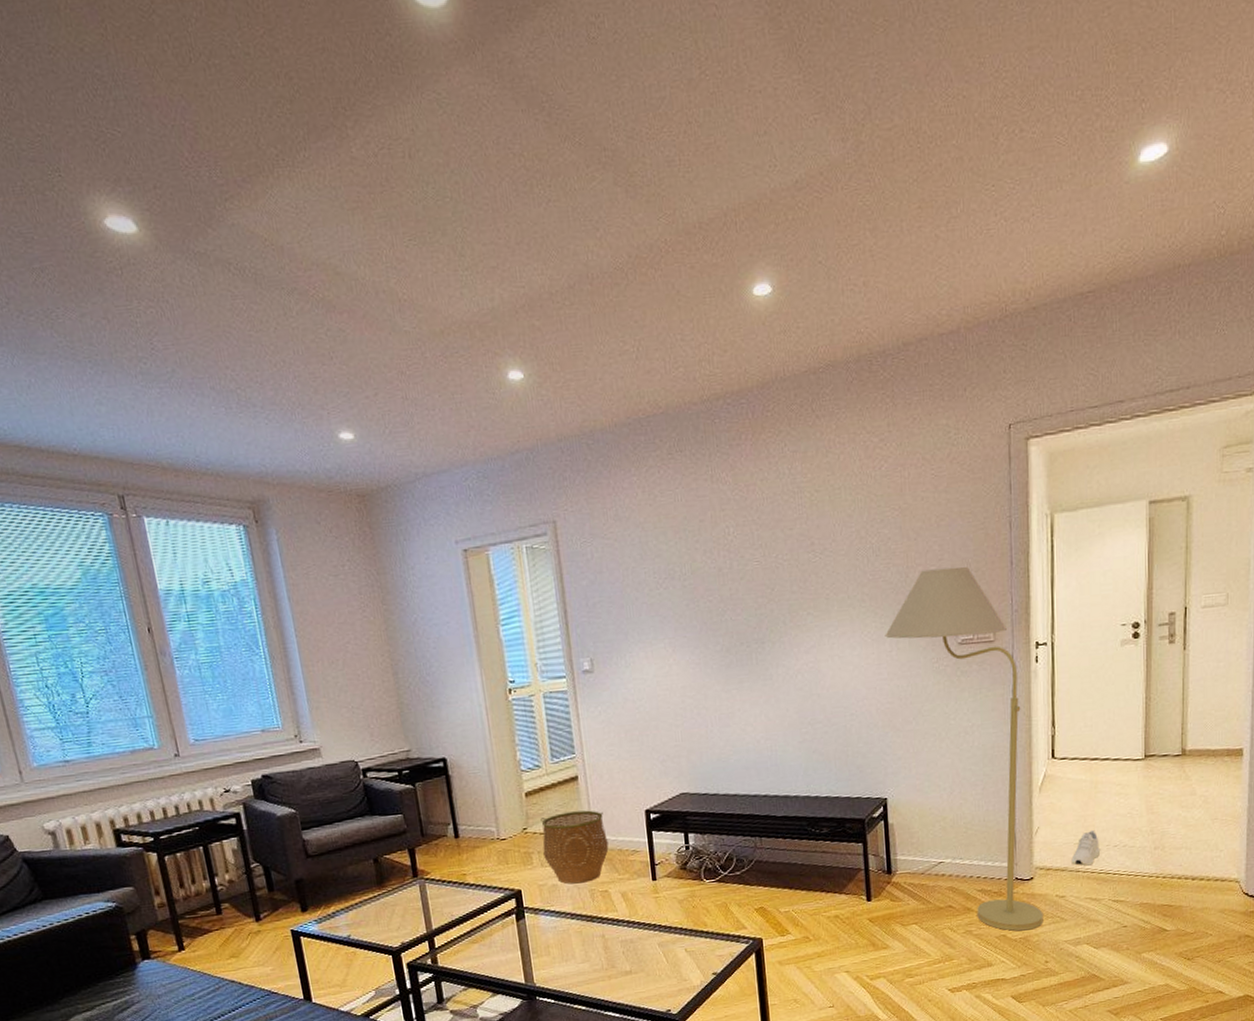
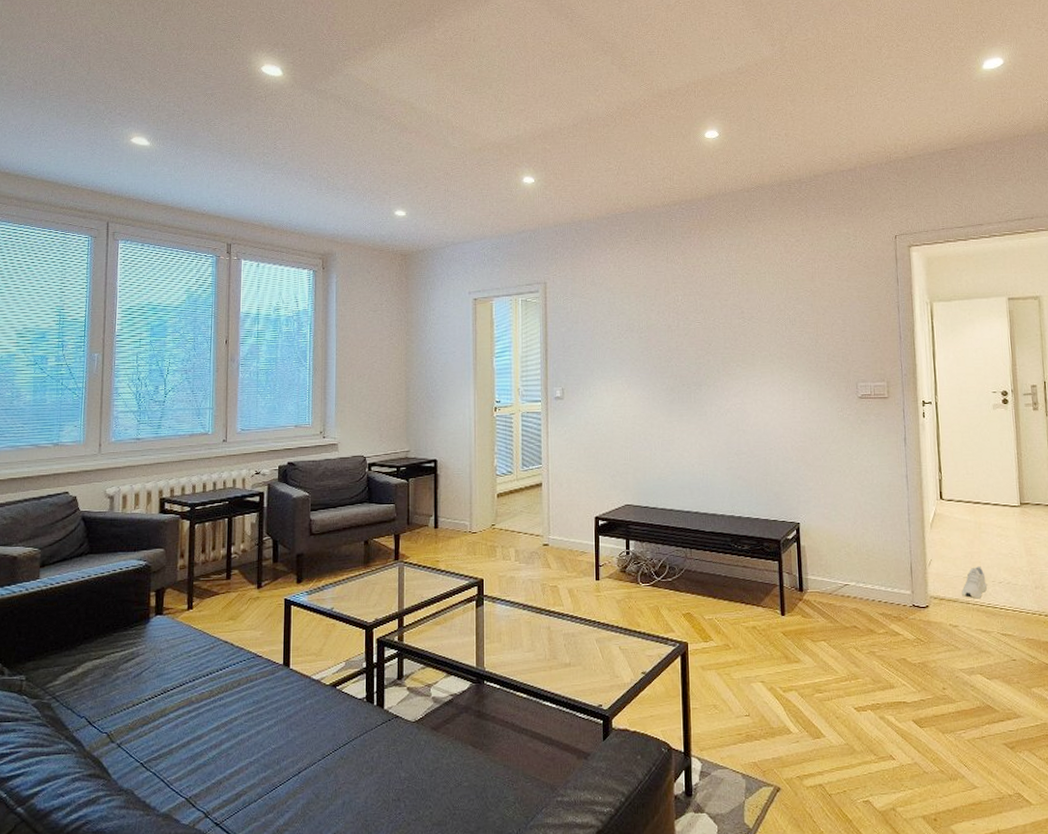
basket: present [540,810,609,885] -> none [506,513,561,578]
floor lamp: present [885,566,1043,931] -> none [799,337,940,656]

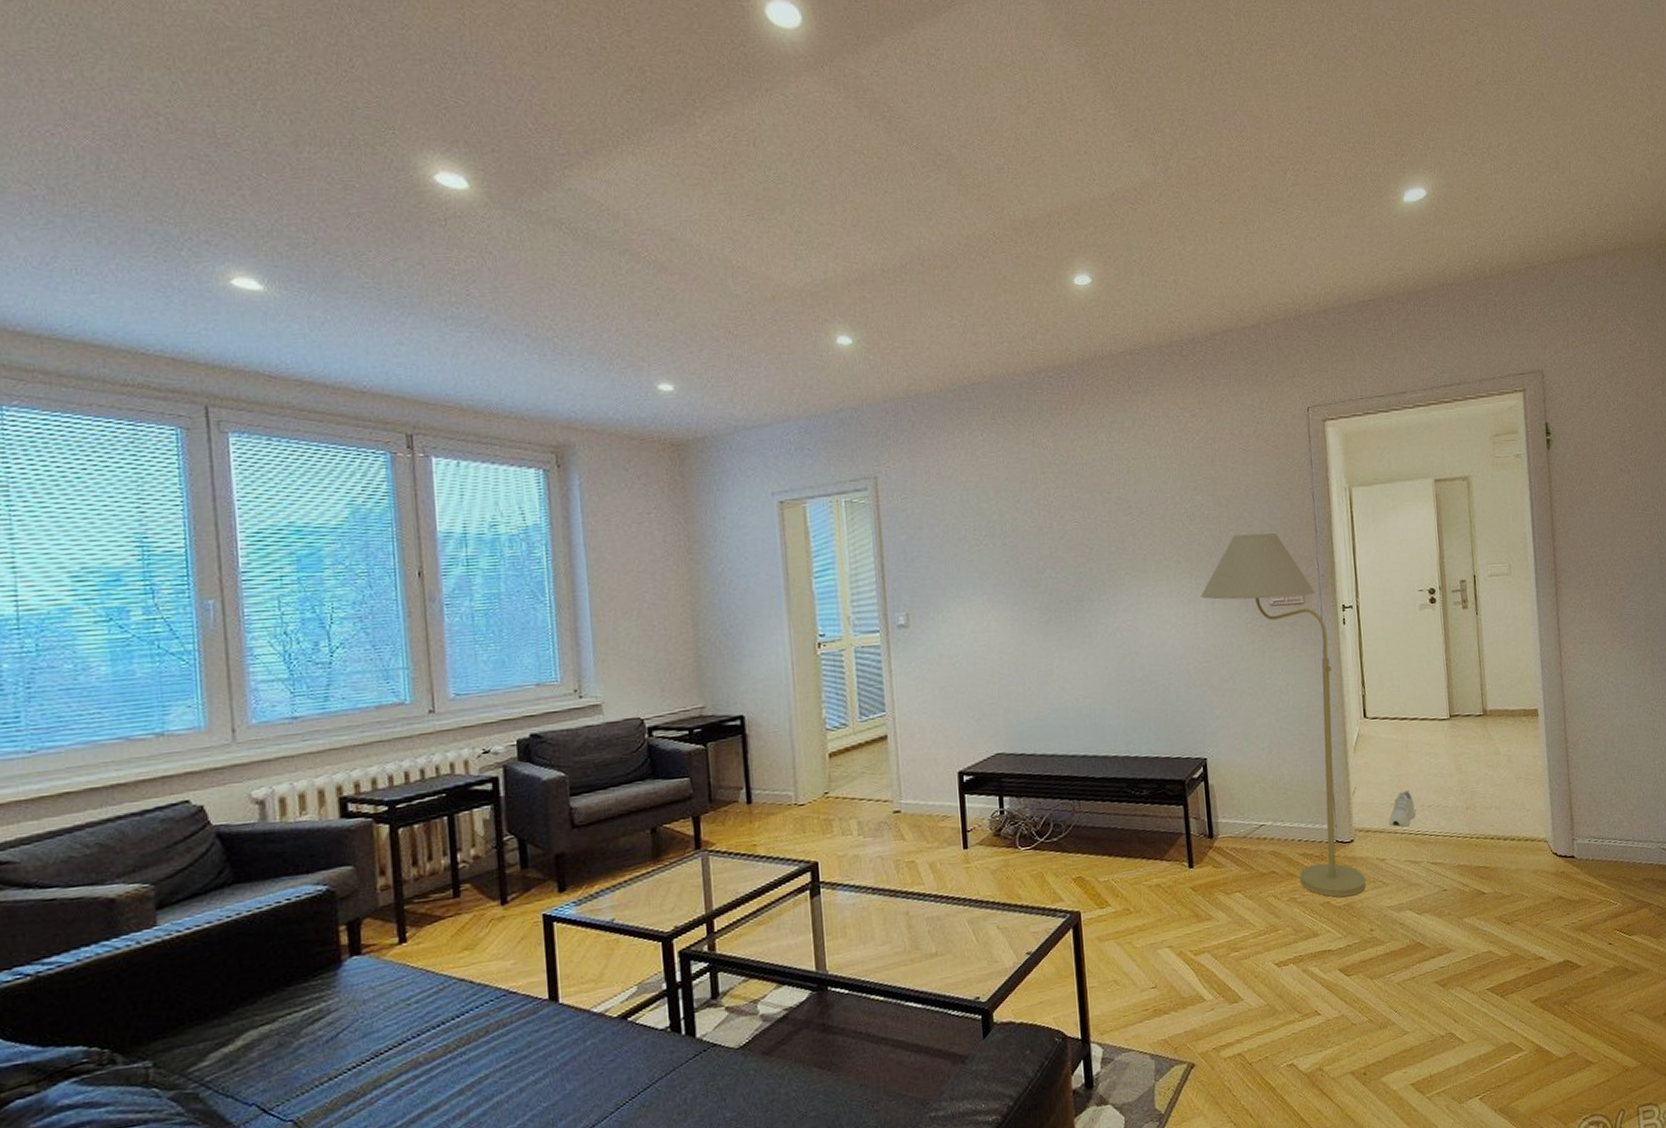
floor lamp: none [799,337,940,656] -> present [1200,532,1366,898]

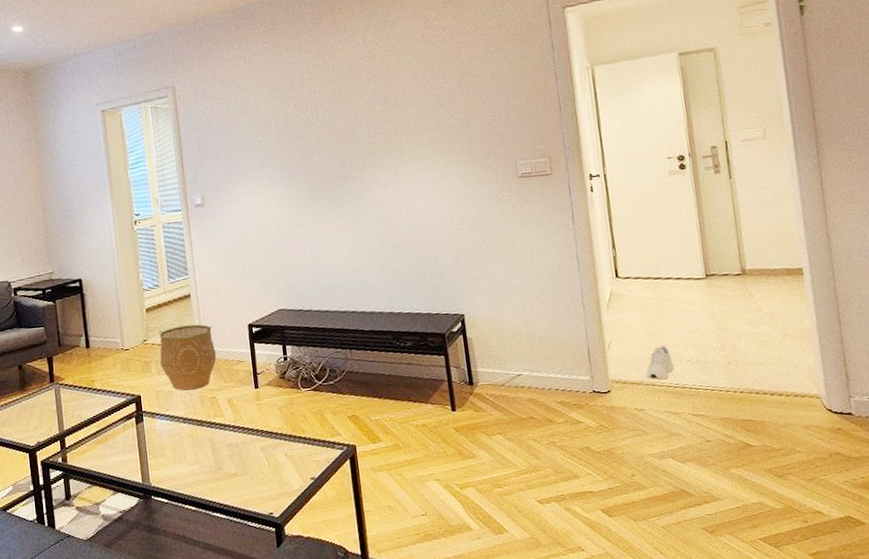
basket: none [844,772,917,855] -> present [158,324,217,391]
floor lamp: present [1200,532,1366,898] -> none [452,112,625,444]

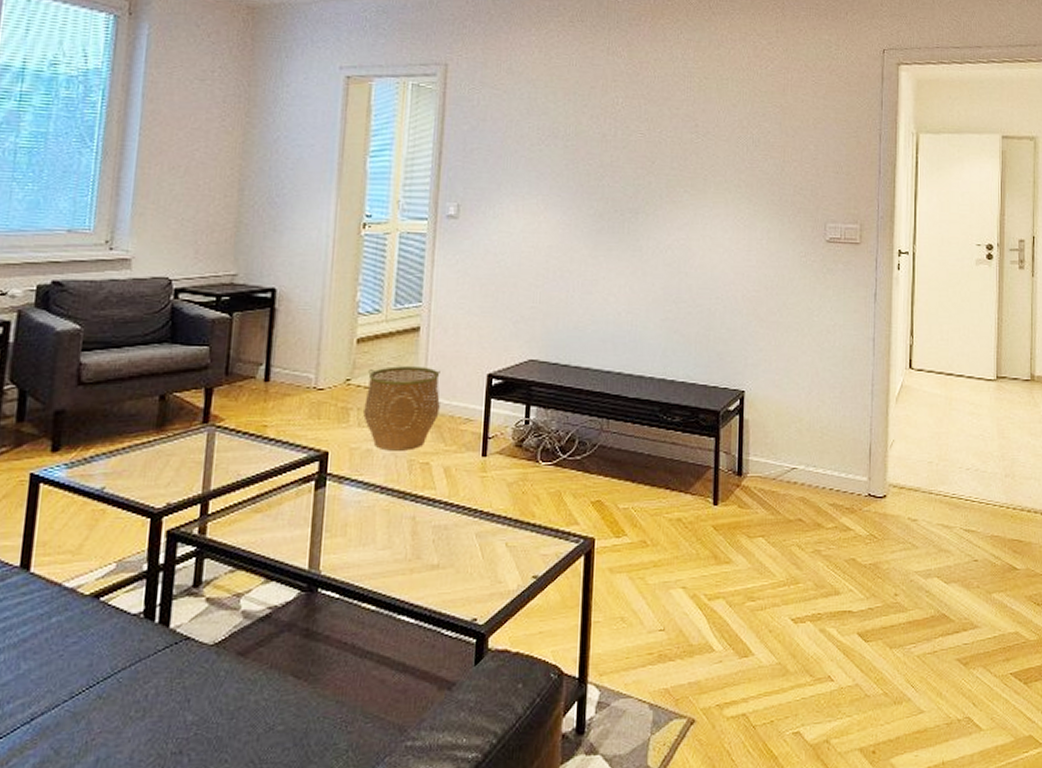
shoe: present [646,344,675,380] -> none [924,448,954,488]

